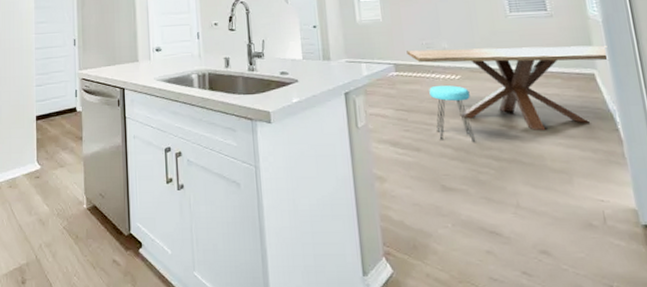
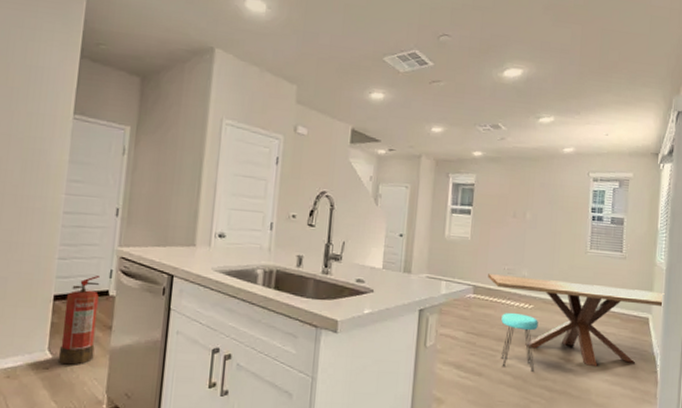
fire extinguisher: none [45,96,72,173] -> present [58,276,101,365]

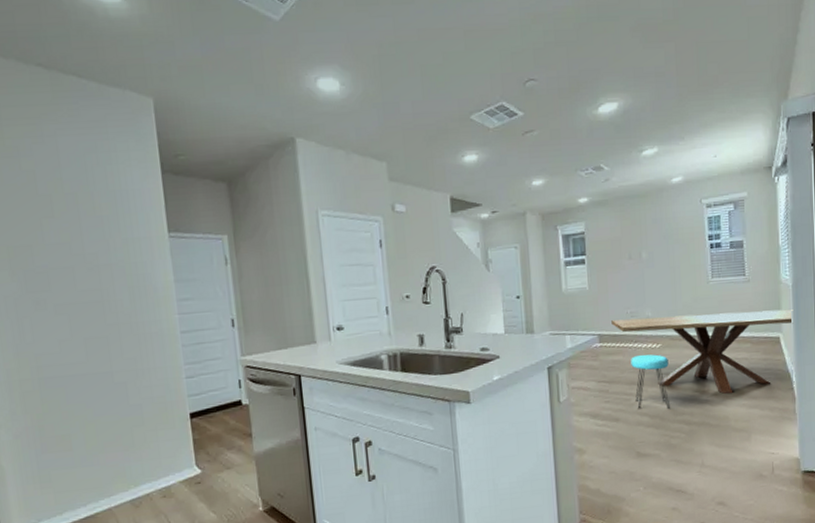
fire extinguisher: present [58,276,101,365] -> none [201,388,241,477]

